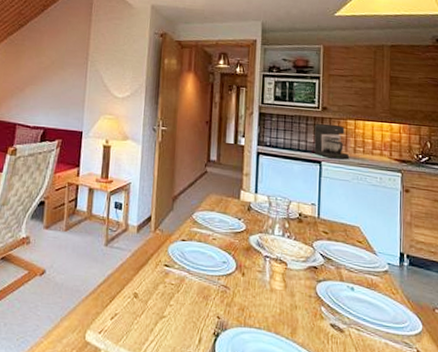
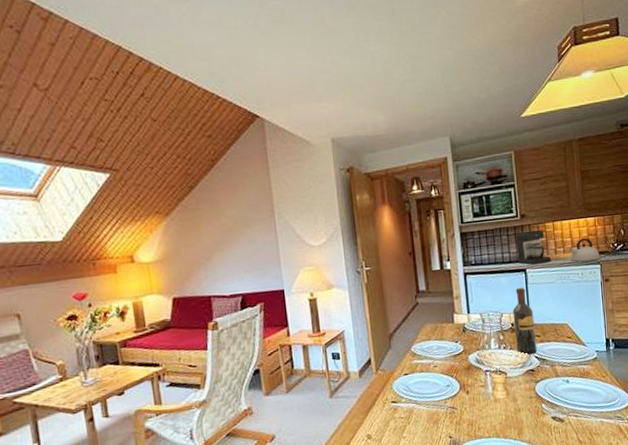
wine bottle: none [301,178,324,251] -> present [513,287,537,355]
kettle: none [369,142,403,168] -> present [569,238,601,262]

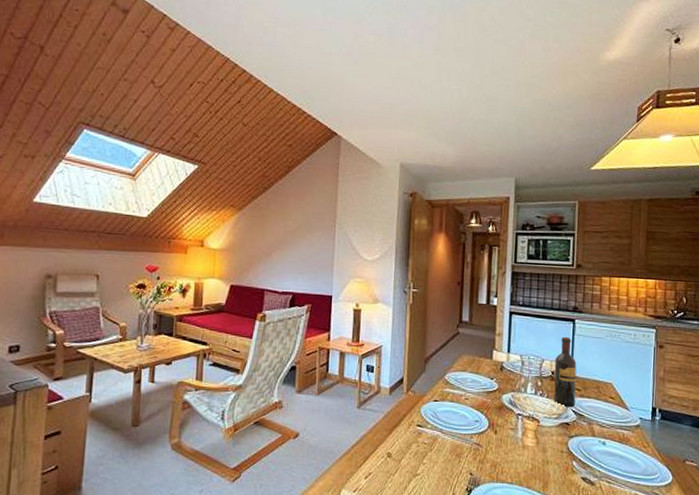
coffee maker: present [515,230,551,265] -> none [567,281,603,317]
kettle: present [569,238,601,262] -> none [624,299,658,324]

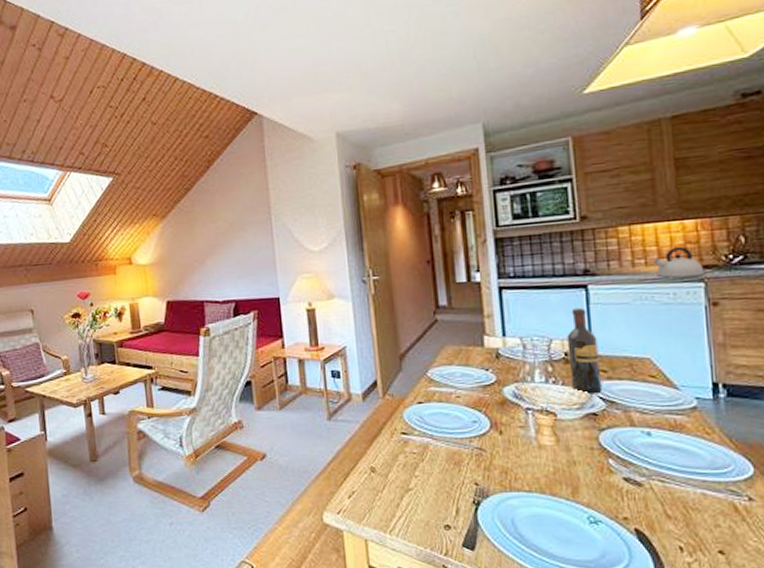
kettle: none [624,299,658,324] -> present [654,246,706,278]

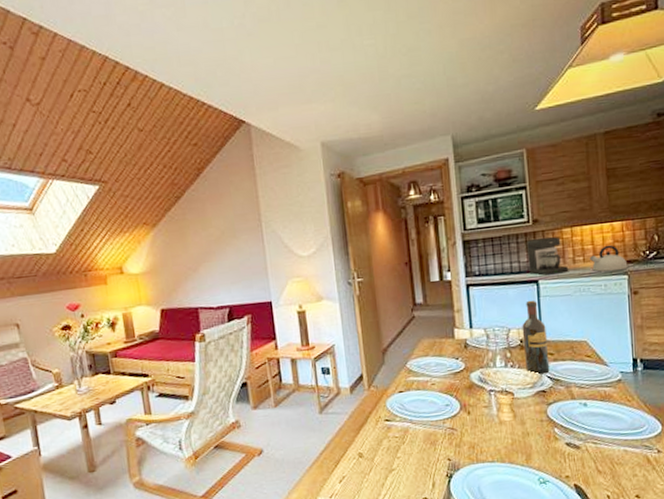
coffee maker: none [571,235,625,280] -> present [526,236,568,276]

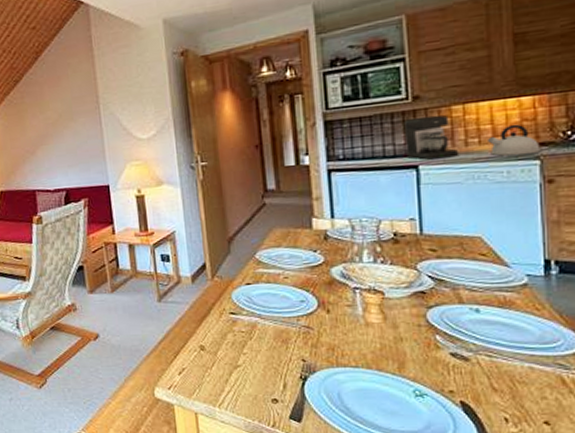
wine bottle: present [522,300,550,375] -> none [396,188,431,273]

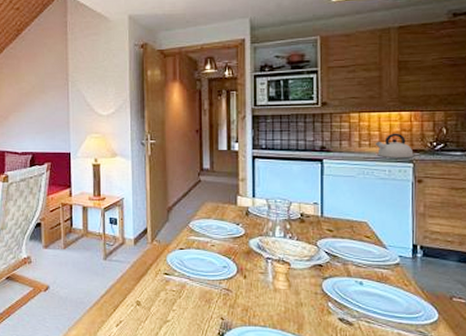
coffee maker: present [403,115,458,160] -> none [313,119,353,155]

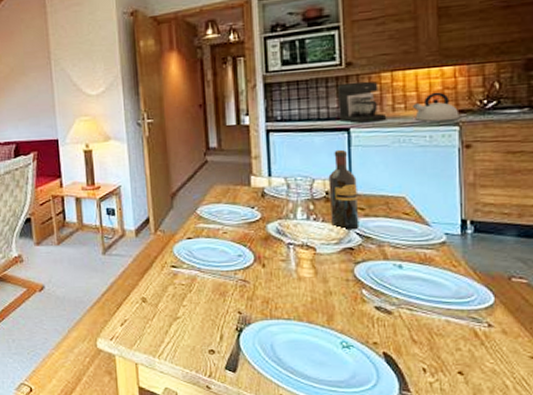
wine bottle: none [303,177,328,249] -> present [328,149,360,231]
coffee maker: none [313,119,353,155] -> present [336,81,386,123]

